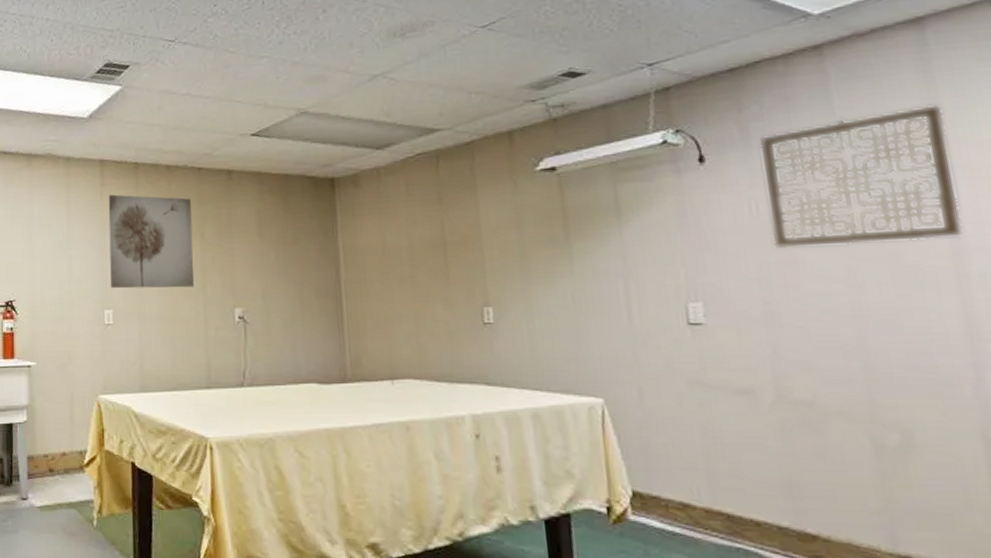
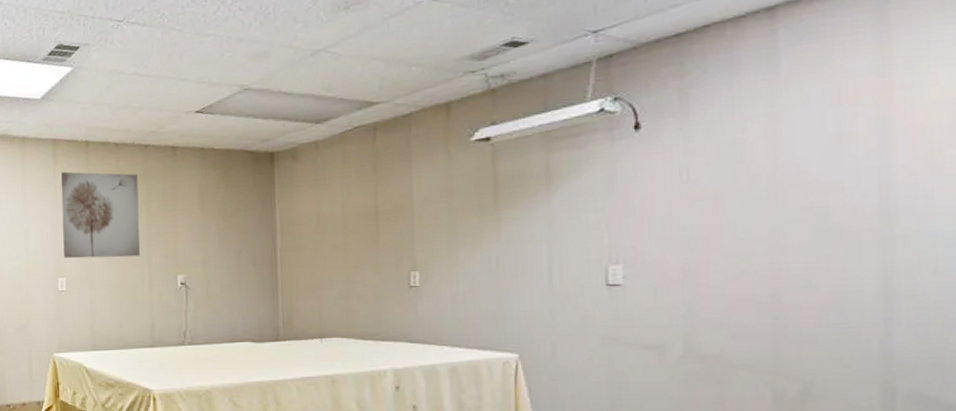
wall art: present [759,104,964,249] -> none [697,65,896,213]

